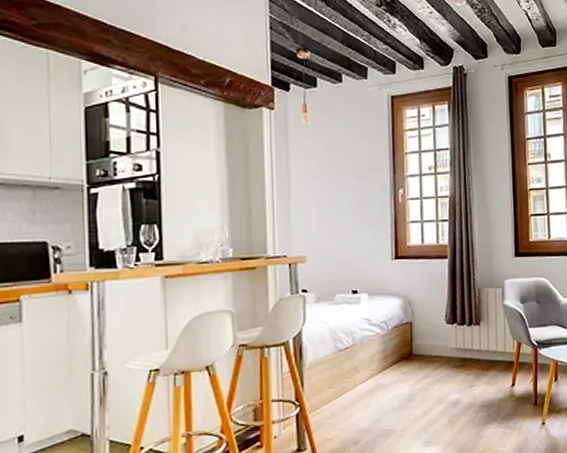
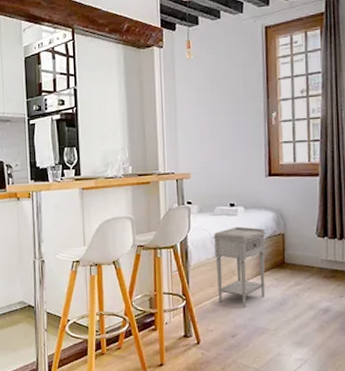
nightstand: none [332,316,393,408] -> present [213,226,267,307]

